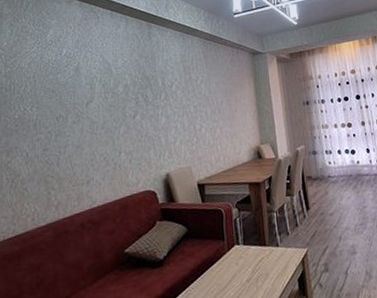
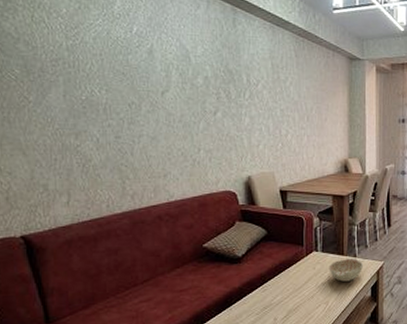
decorative bowl: none [252,247,288,276] -> present [329,257,364,282]

